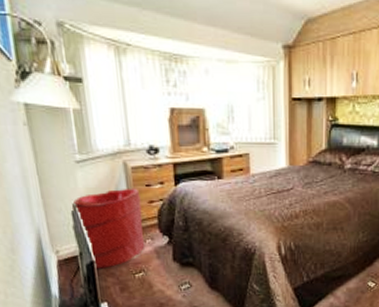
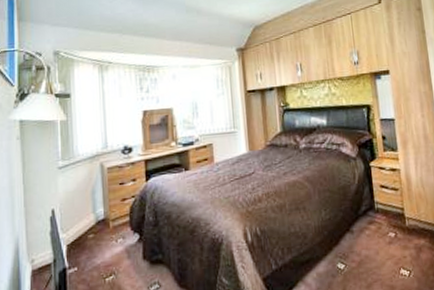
laundry hamper: present [72,188,145,269] -> none [51,187,117,276]

